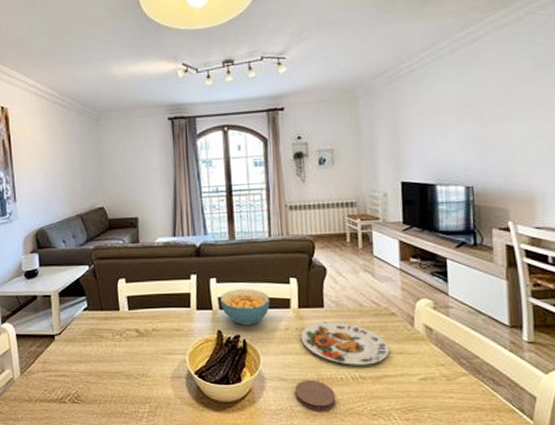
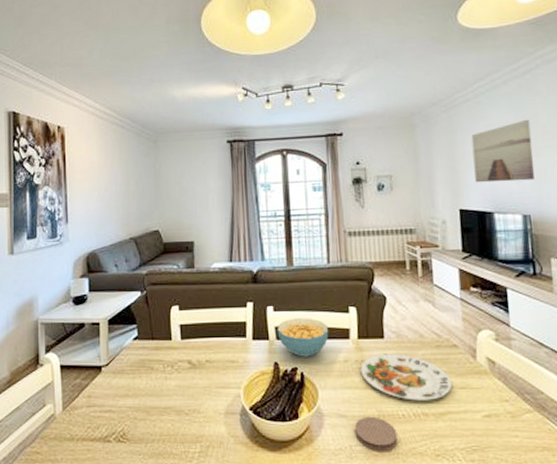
wall art: none [415,89,479,155] -> present [471,119,534,183]

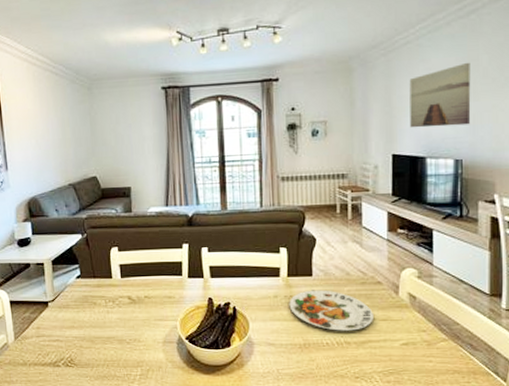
cereal bowl: present [277,318,329,357] -> none [211,258,260,293]
coaster: present [354,416,398,452] -> none [281,344,321,375]

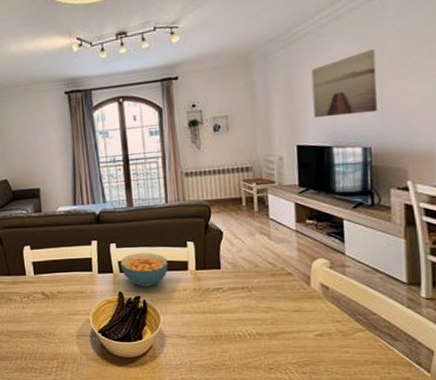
cereal bowl: none [211,258,260,293] -> present [120,253,169,287]
plate: present [289,290,373,331] -> none [198,282,285,323]

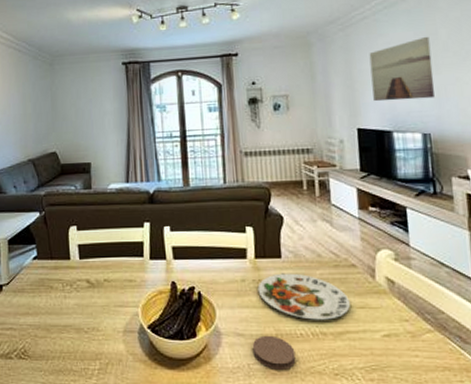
cereal bowl: present [120,253,169,287] -> none [174,238,226,276]
coaster: none [193,336,234,366] -> present [252,335,296,371]
plate: none [198,282,285,323] -> present [257,273,350,320]

